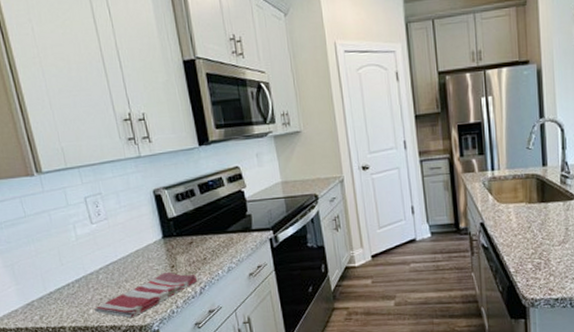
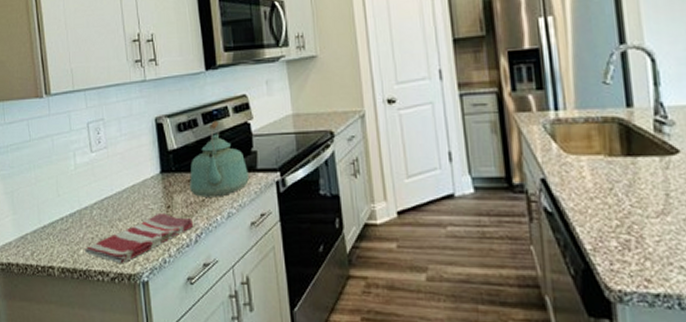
kettle: none [190,190,246,256] -> present [190,120,250,197]

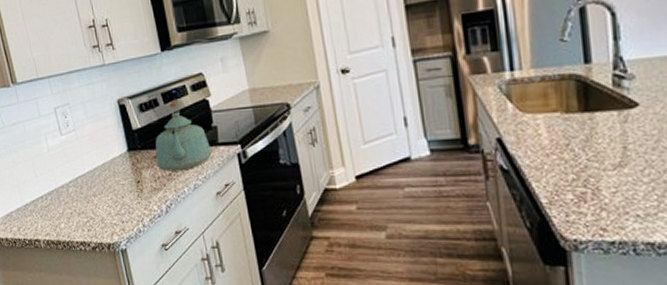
dish towel: present [85,212,194,264] -> none [66,187,164,235]

